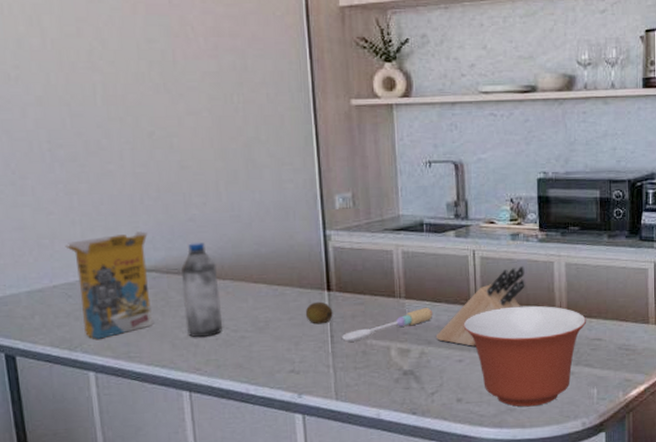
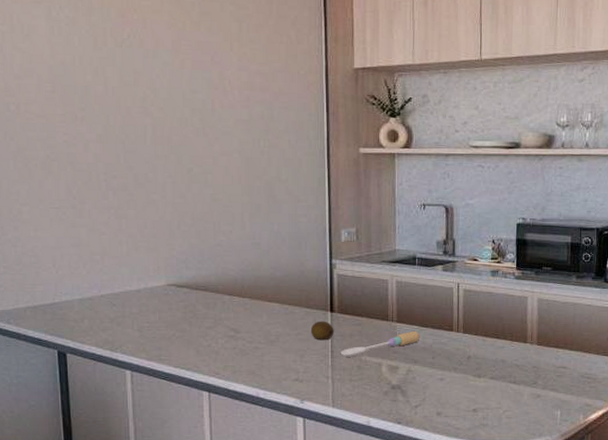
cereal box: present [65,231,152,339] -> none [113,253,182,343]
water bottle: present [180,241,222,338] -> none [207,264,240,346]
knife block: present [435,265,526,346] -> none [421,298,503,367]
mixing bowl: present [463,305,587,407] -> none [446,334,554,423]

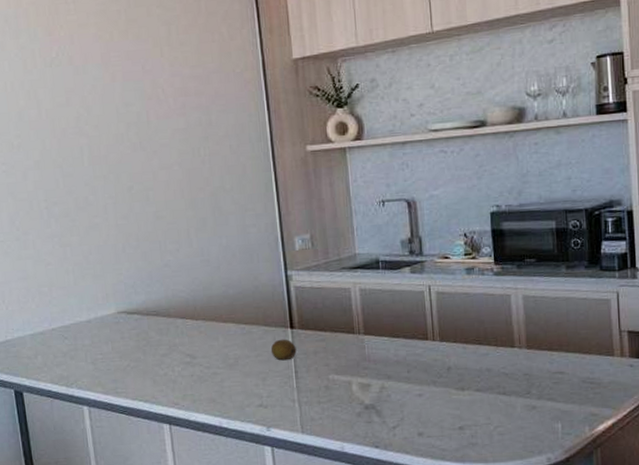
spoon: present [341,330,420,357] -> none [305,342,392,377]

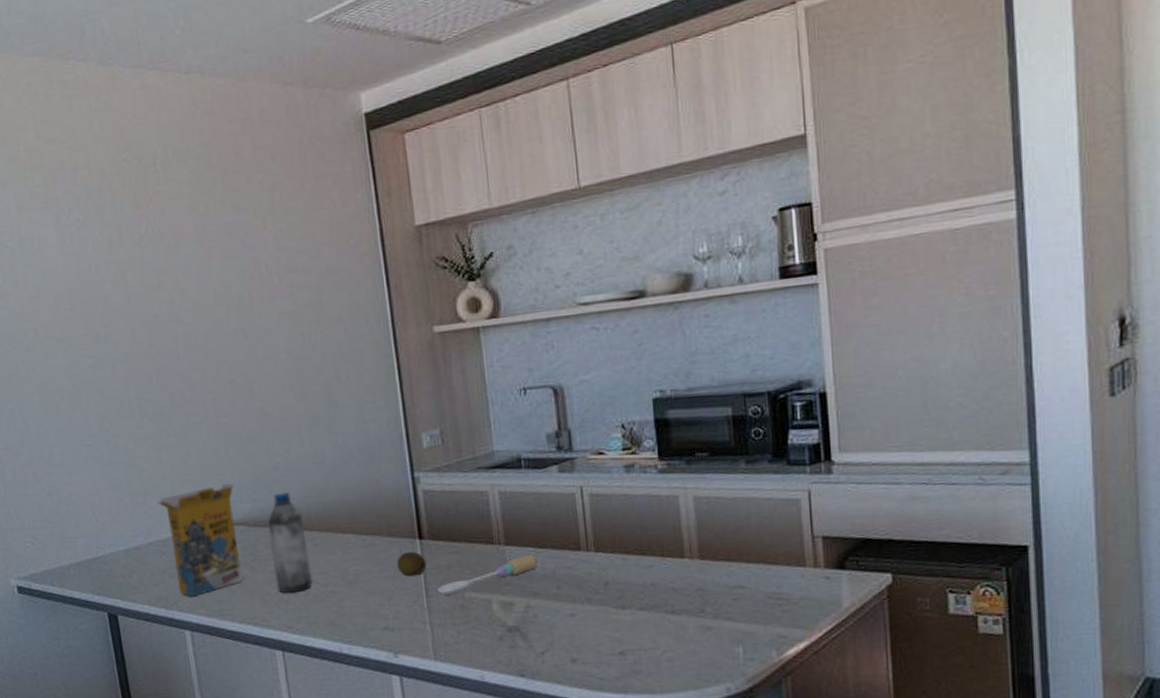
cereal box: none [61,277,136,376] -> present [157,483,243,597]
water bottle: none [158,285,196,375] -> present [267,491,312,594]
spoon: none [305,342,392,377] -> present [437,553,538,595]

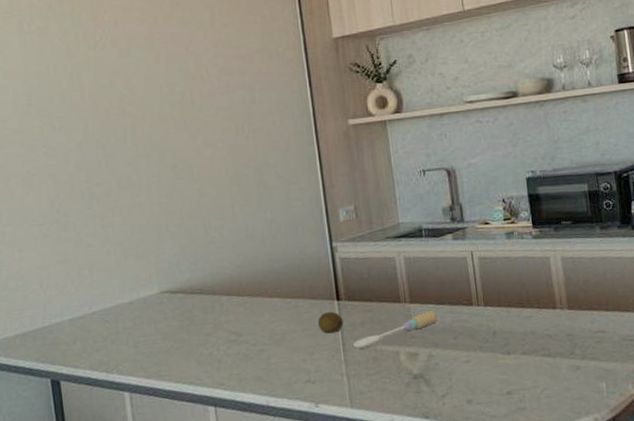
cereal box: present [157,483,243,597] -> none [102,256,180,361]
water bottle: present [267,491,312,594] -> none [203,261,242,354]

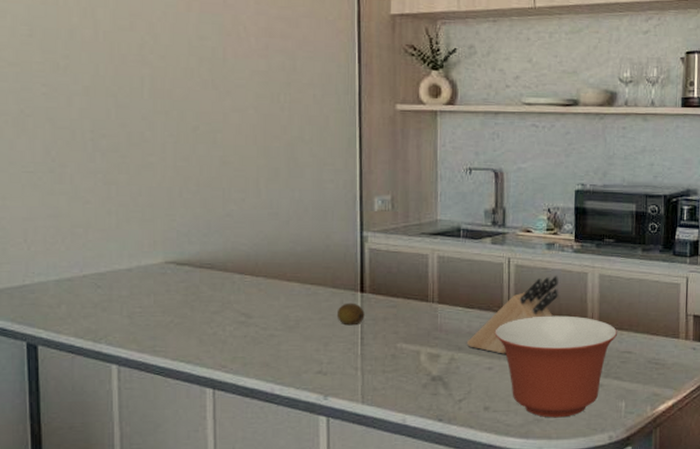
spoon: present [353,310,438,349] -> none [372,312,465,344]
knife block: none [441,262,525,347] -> present [466,275,559,354]
mixing bowl: none [467,301,588,405] -> present [494,315,618,418]

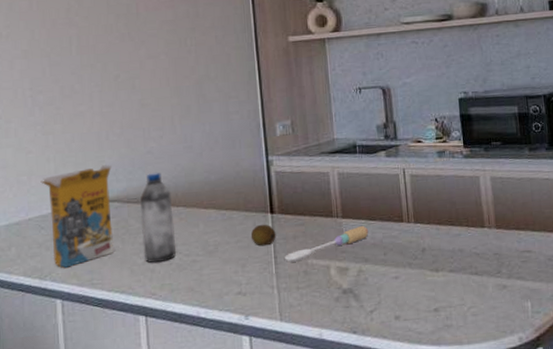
cereal box: none [99,224,184,331] -> present [40,165,114,268]
water bottle: none [214,237,253,334] -> present [139,172,176,263]
spoon: none [372,312,465,344] -> present [285,225,369,262]
knife block: present [466,275,559,354] -> none [372,181,455,263]
mixing bowl: present [494,315,618,418] -> none [397,219,516,323]

